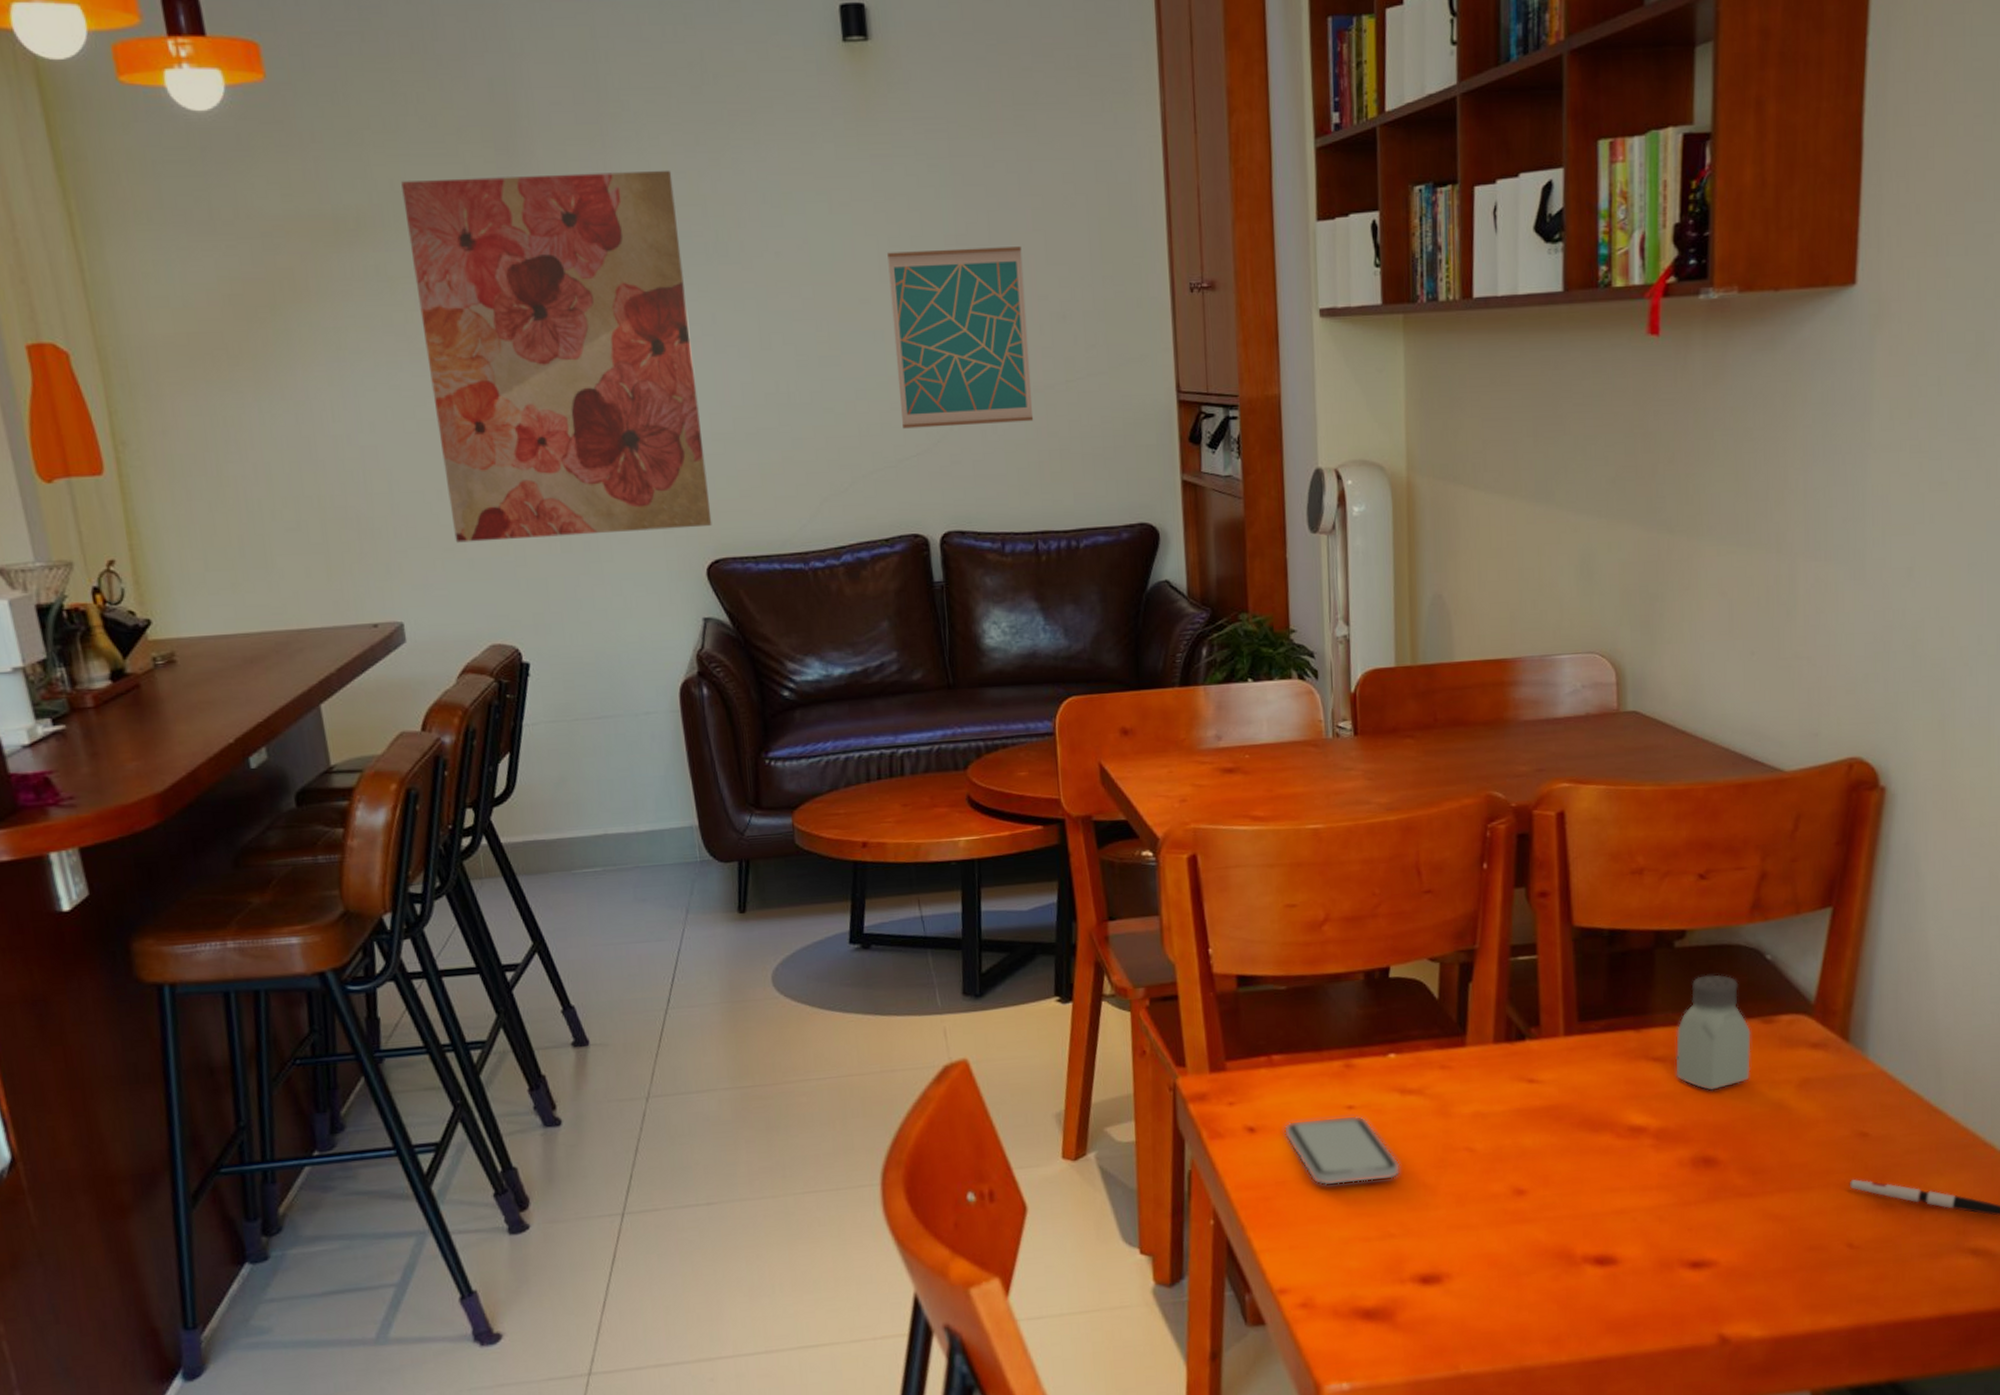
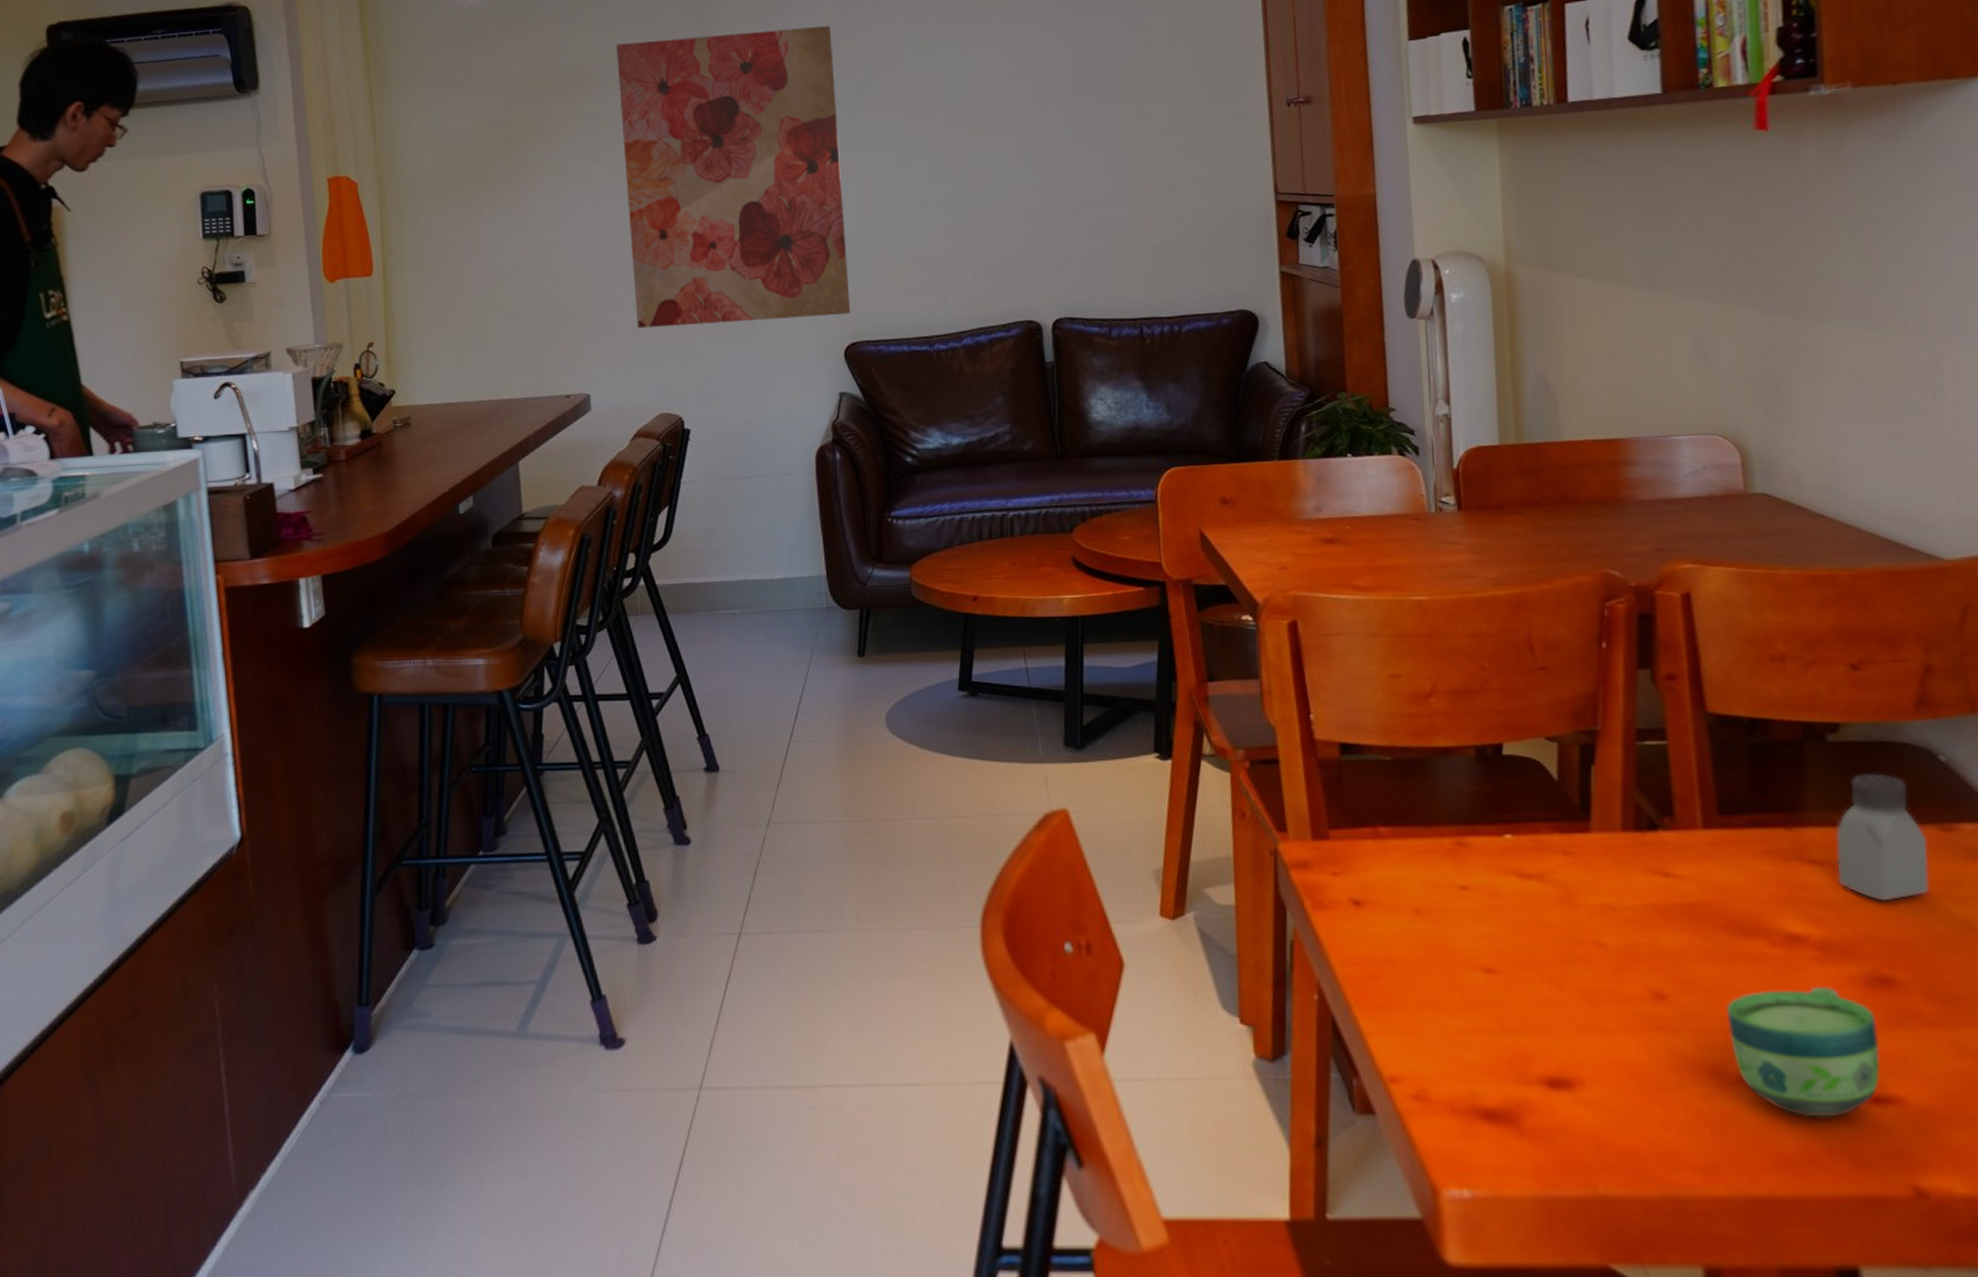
wall art: present [887,246,1034,429] -> none [1011,74,1140,230]
smartphone: present [1283,1115,1401,1187] -> none [1391,896,1522,970]
cup: none [1575,1170,1700,1286] -> present [1726,986,1880,1117]

